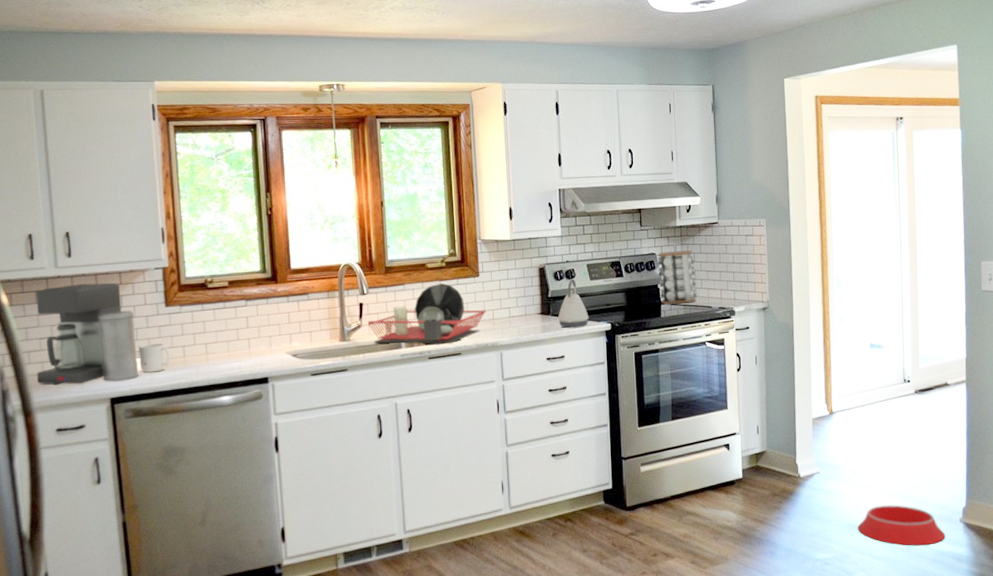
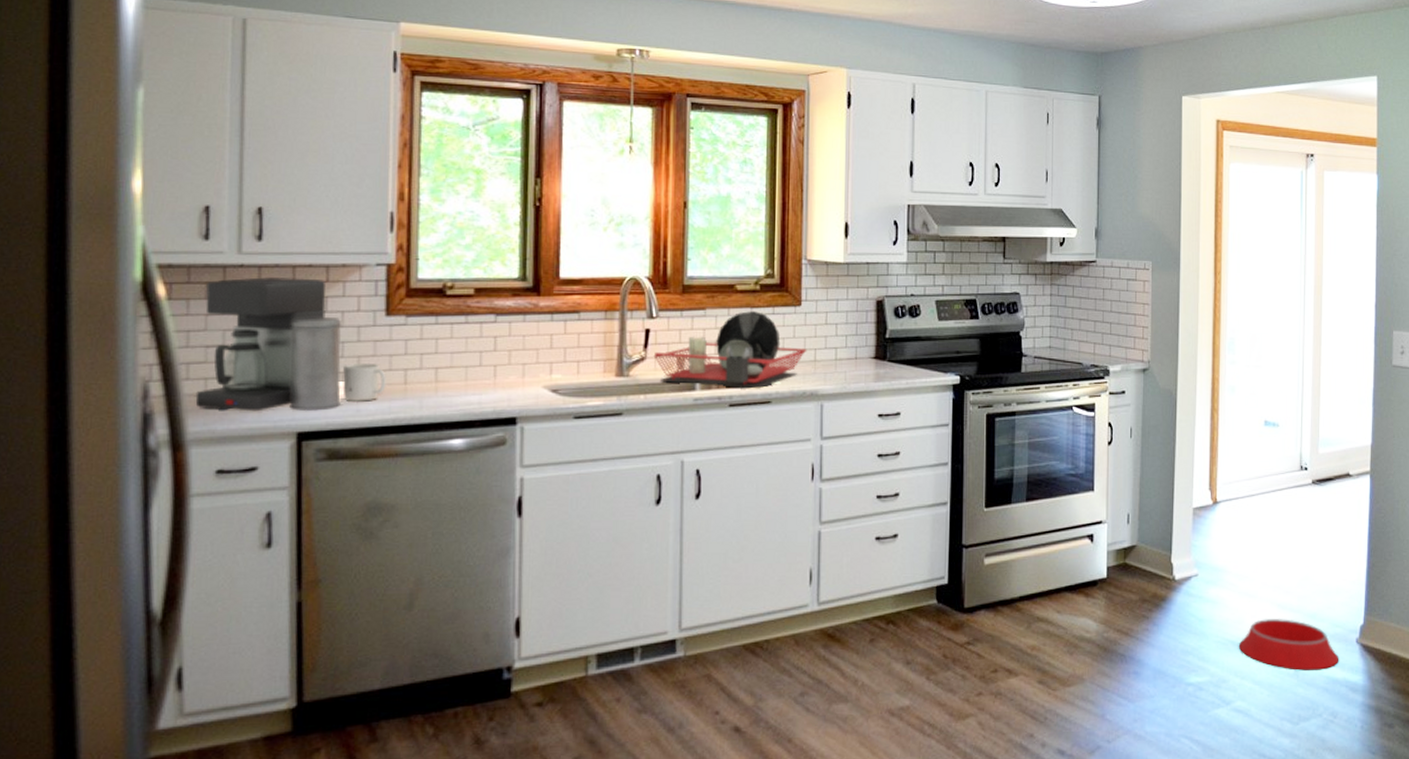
kettle: present [557,279,589,329] -> none [895,317,934,379]
spice rack: present [658,243,697,305] -> none [1021,282,1066,358]

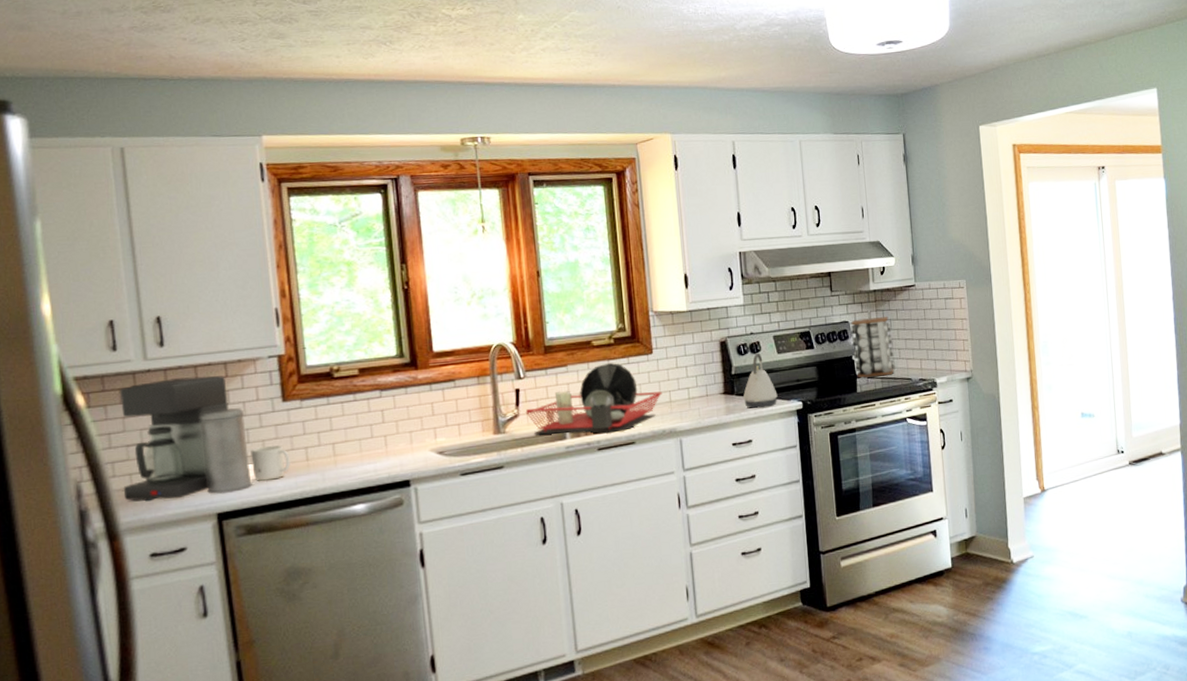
kettle: none [895,317,934,379] -> present [742,353,778,409]
spice rack: none [1021,282,1066,358] -> present [851,309,895,378]
pet bowl: present [1238,619,1340,671] -> none [1075,587,1168,632]

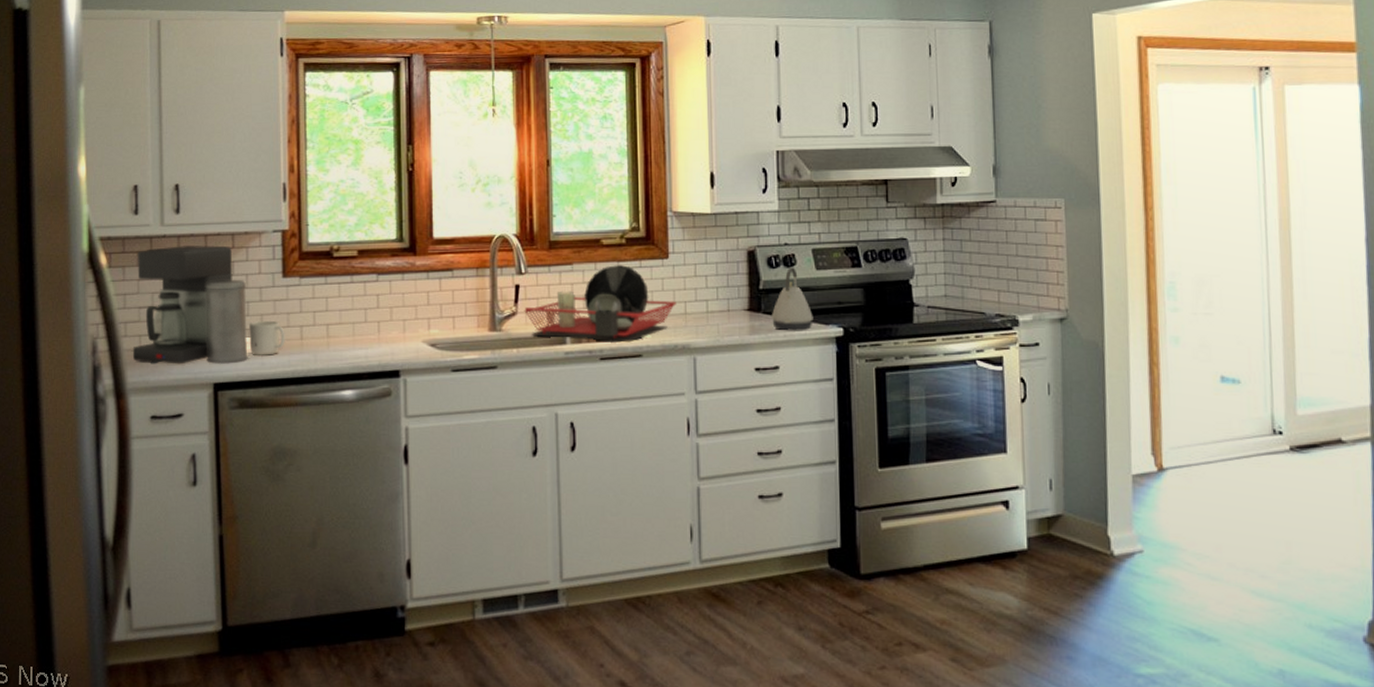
spice rack: present [851,309,895,378] -> none [910,226,965,308]

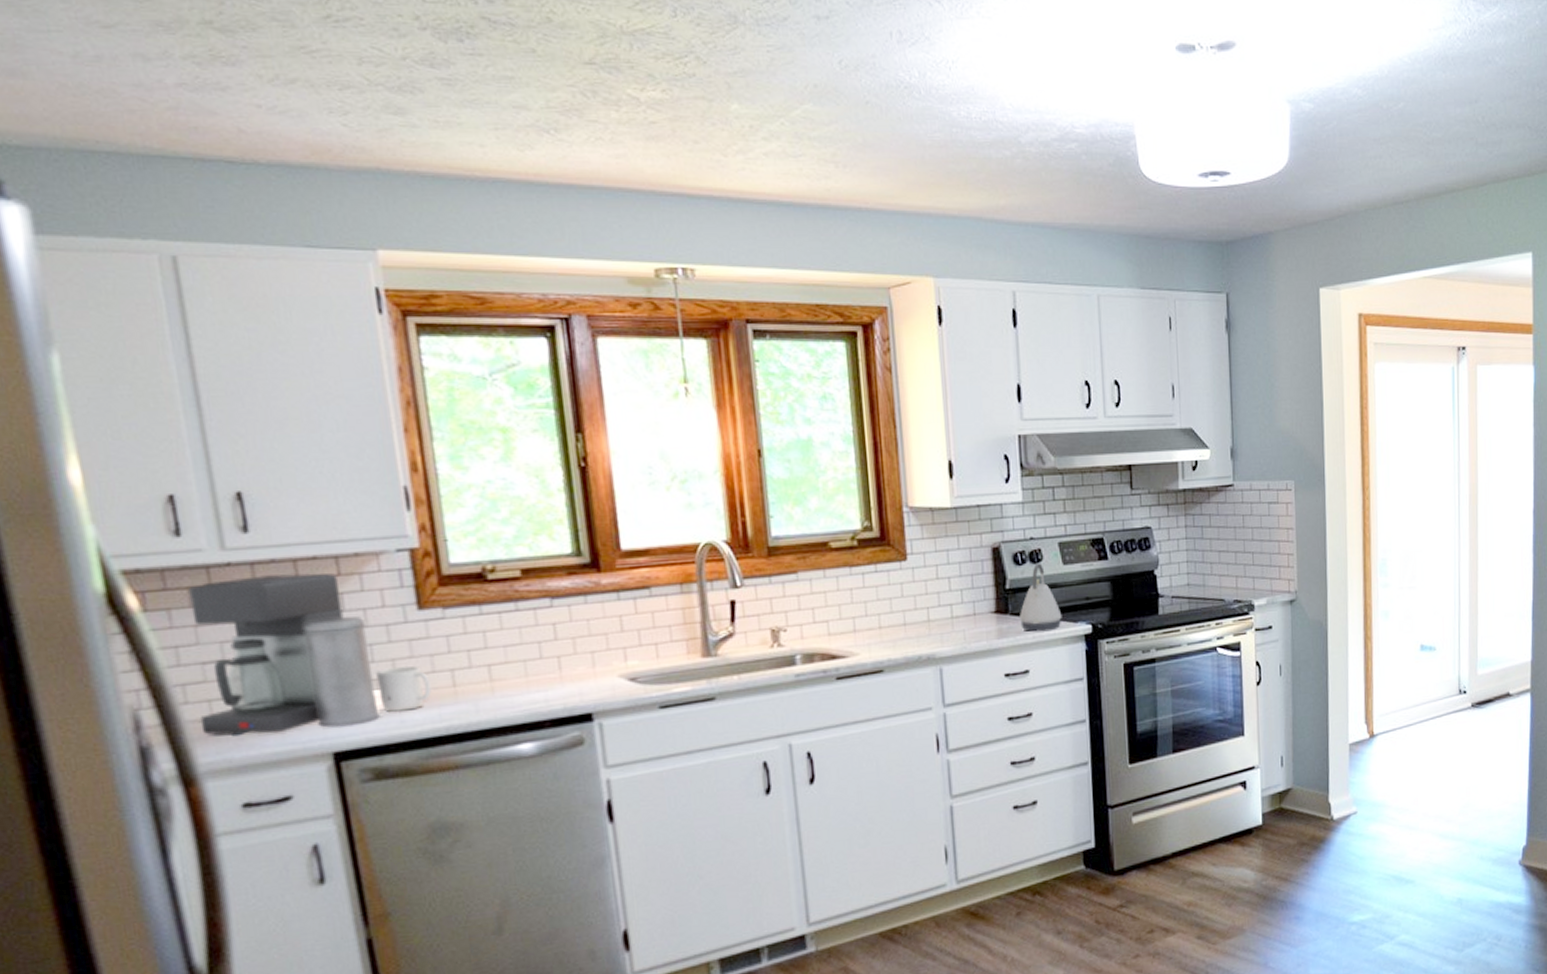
dish rack: present [524,264,677,343] -> none [743,569,919,660]

